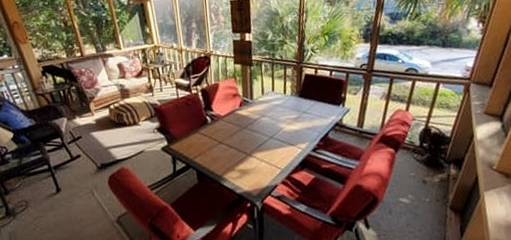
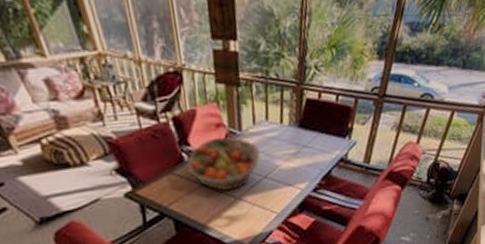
fruit basket: none [209,104,268,148] -> present [186,137,262,190]

